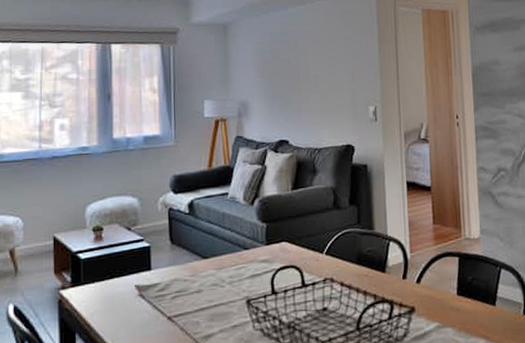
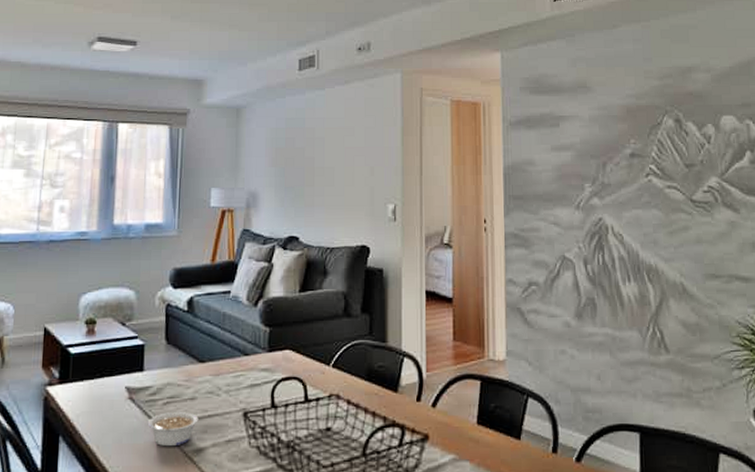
legume: none [158,303,205,336] -> present [147,412,199,447]

